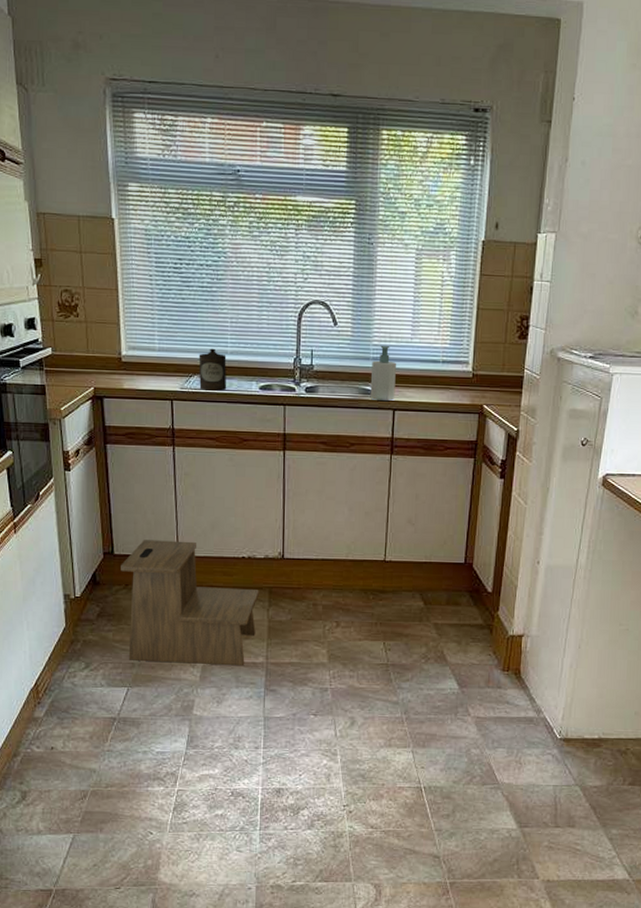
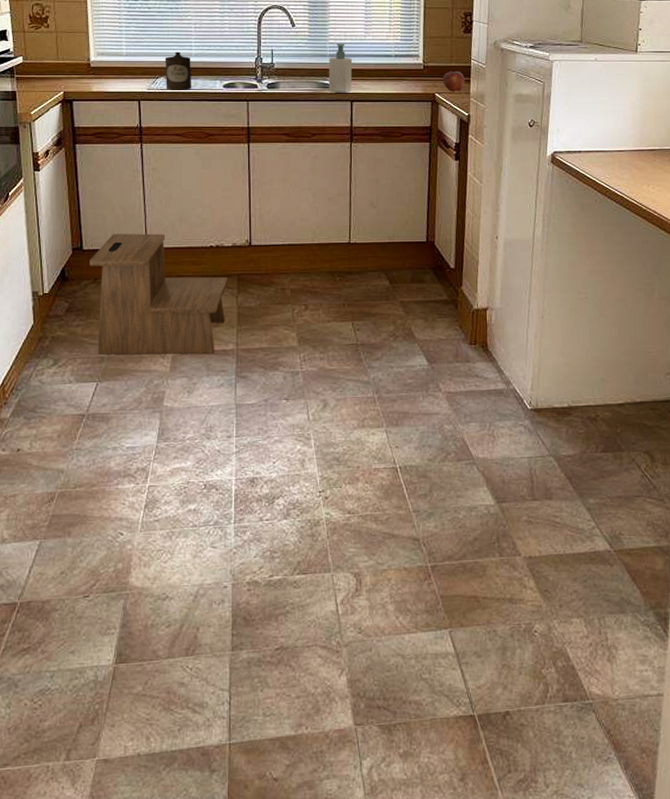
fruit: none [492,380,516,405] -> present [443,70,465,92]

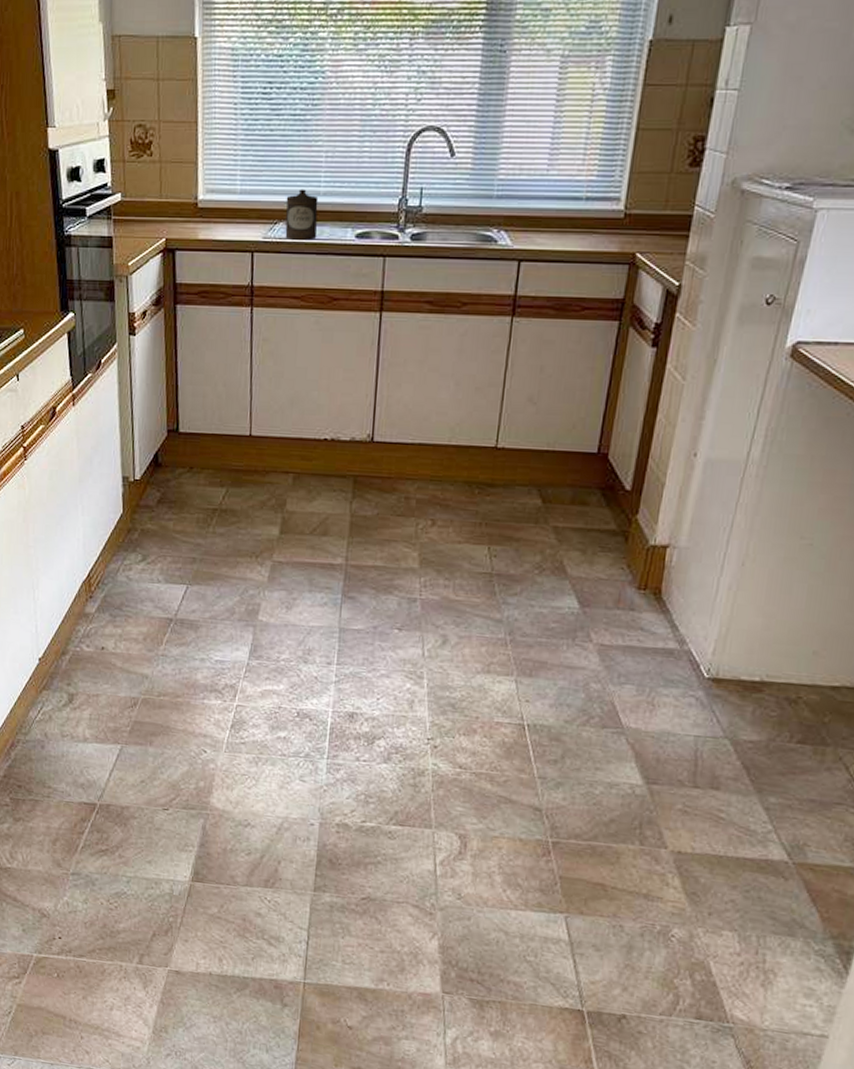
step stool: present [90,233,228,355] -> none [185,416,342,568]
soap bottle: present [328,43,352,93] -> none [490,179,526,249]
fruit: present [443,70,465,92] -> none [649,221,682,252]

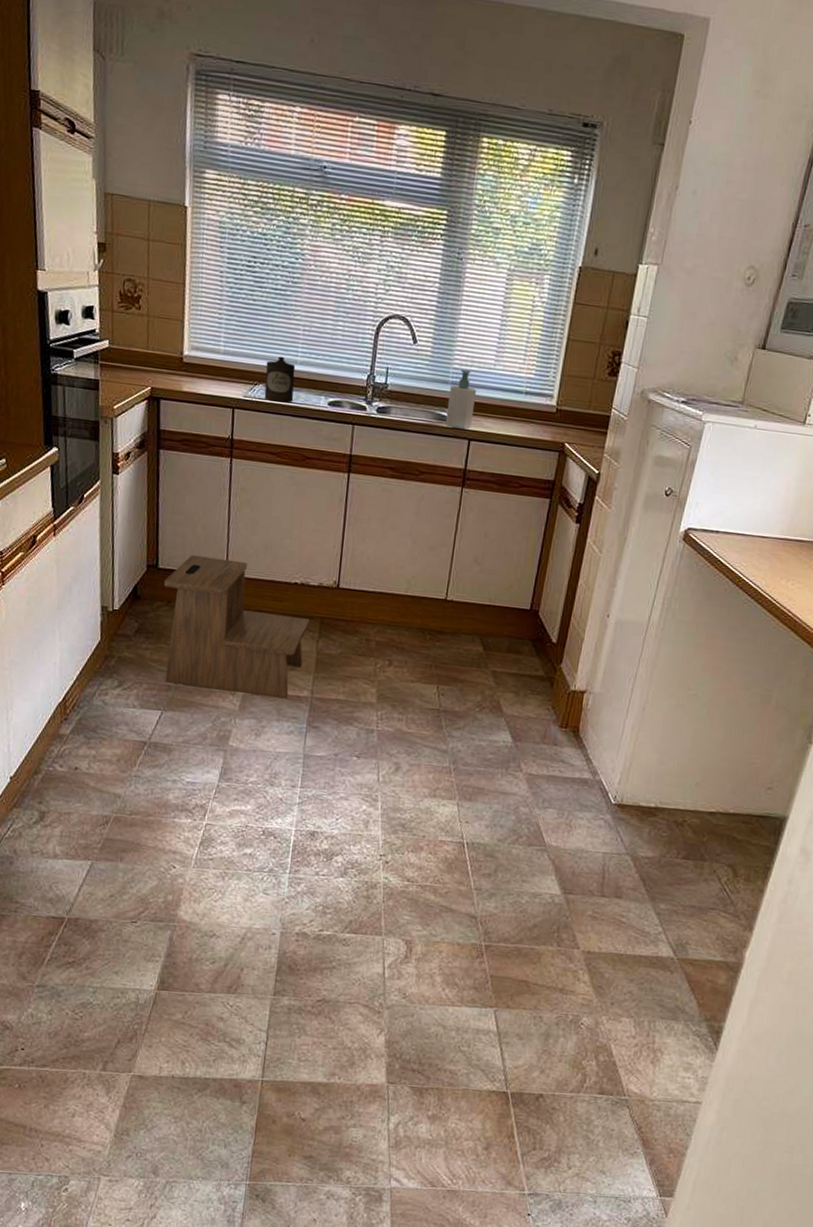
step stool: none [185,416,342,568] -> present [164,555,310,699]
soap bottle: none [490,179,526,249] -> present [445,369,476,430]

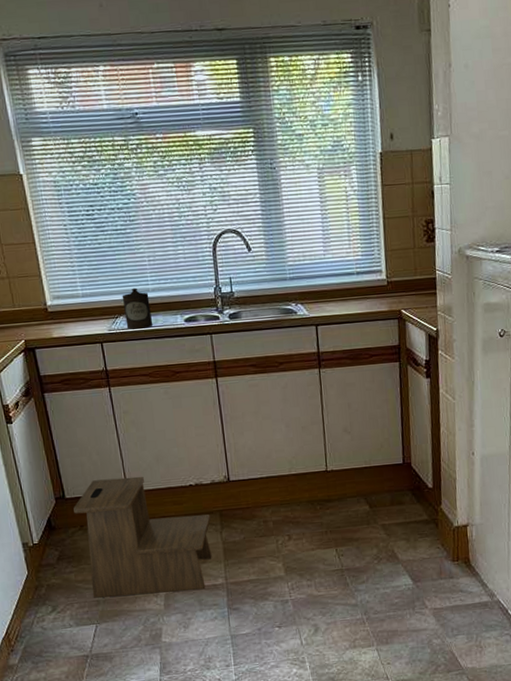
soap bottle: present [445,369,476,430] -> none [289,264,316,318]

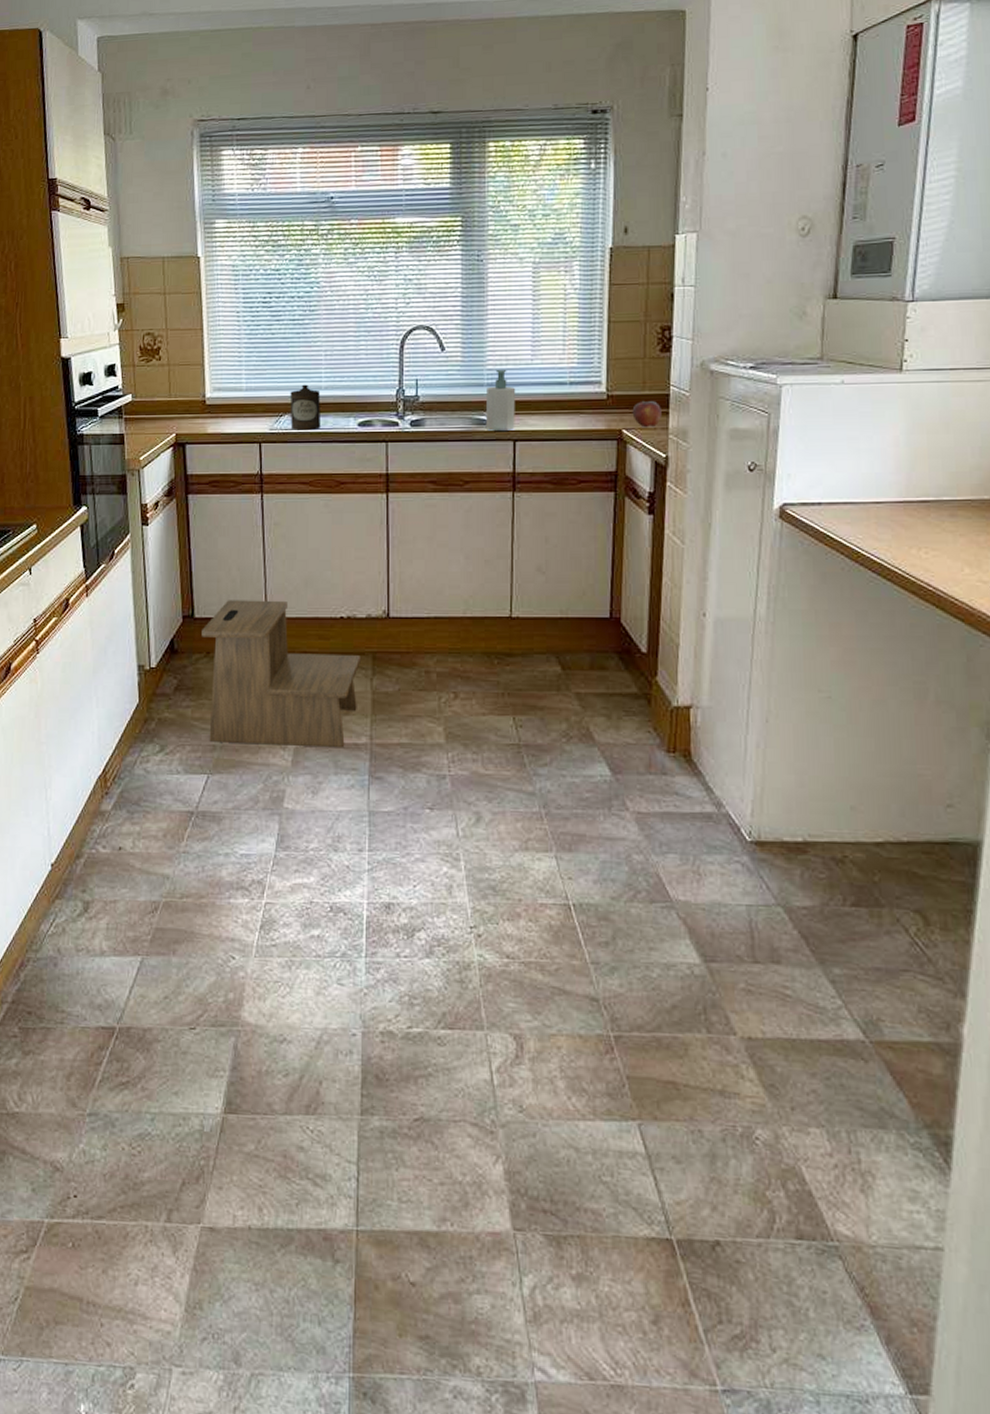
soap bottle: none [289,264,316,318] -> present [485,369,515,431]
fruit: none [408,284,431,307] -> present [632,400,662,428]

